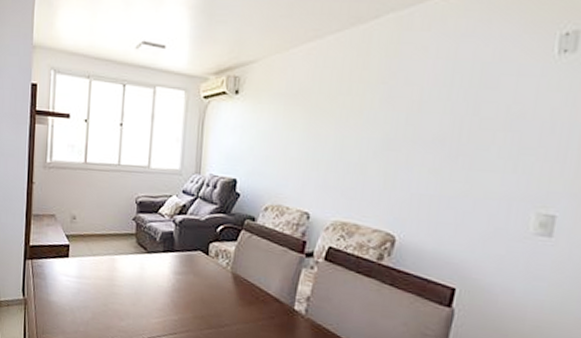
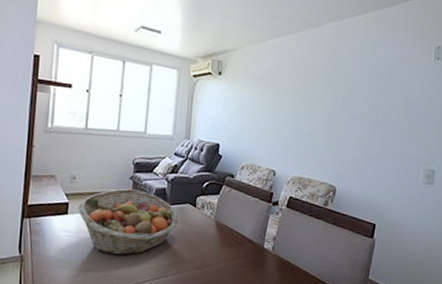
fruit basket: none [78,231,188,307] -> present [77,189,179,256]

